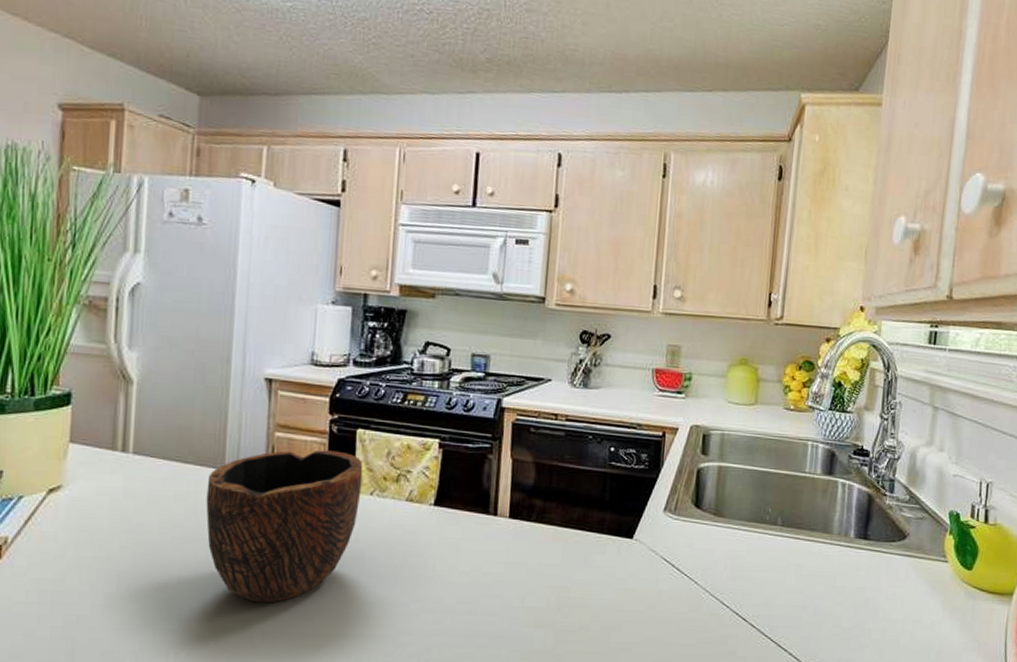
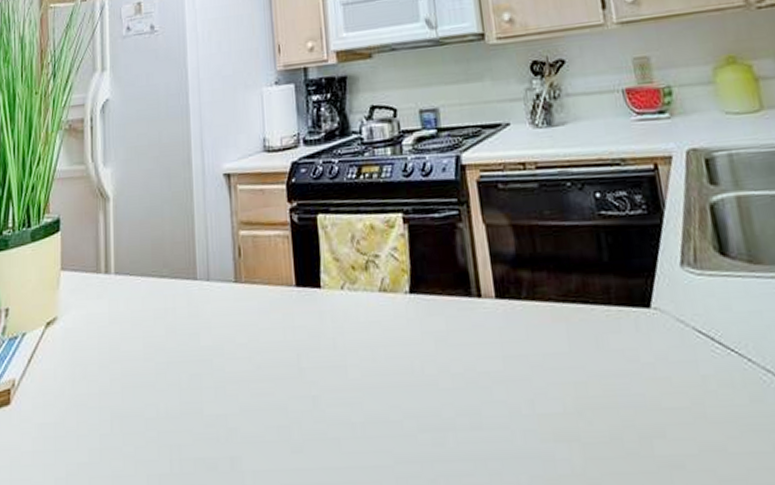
bowl: present [206,449,363,603] -> none [182,242,332,434]

